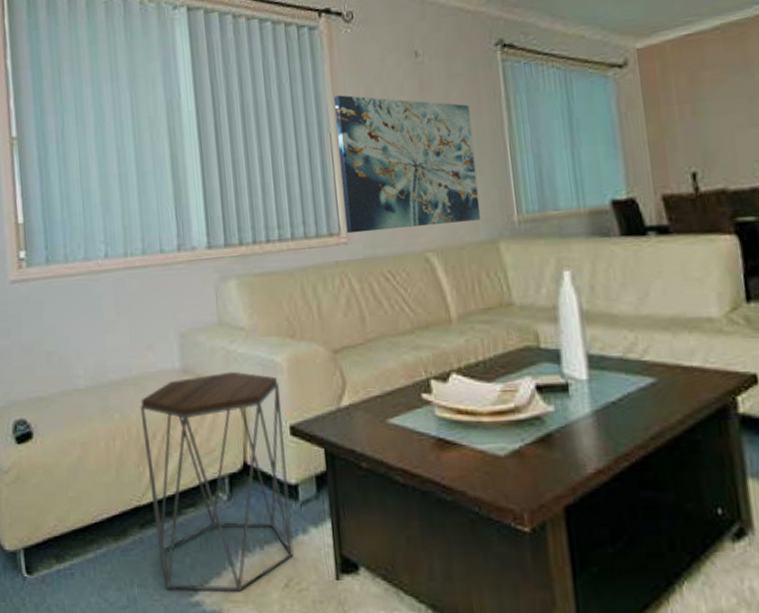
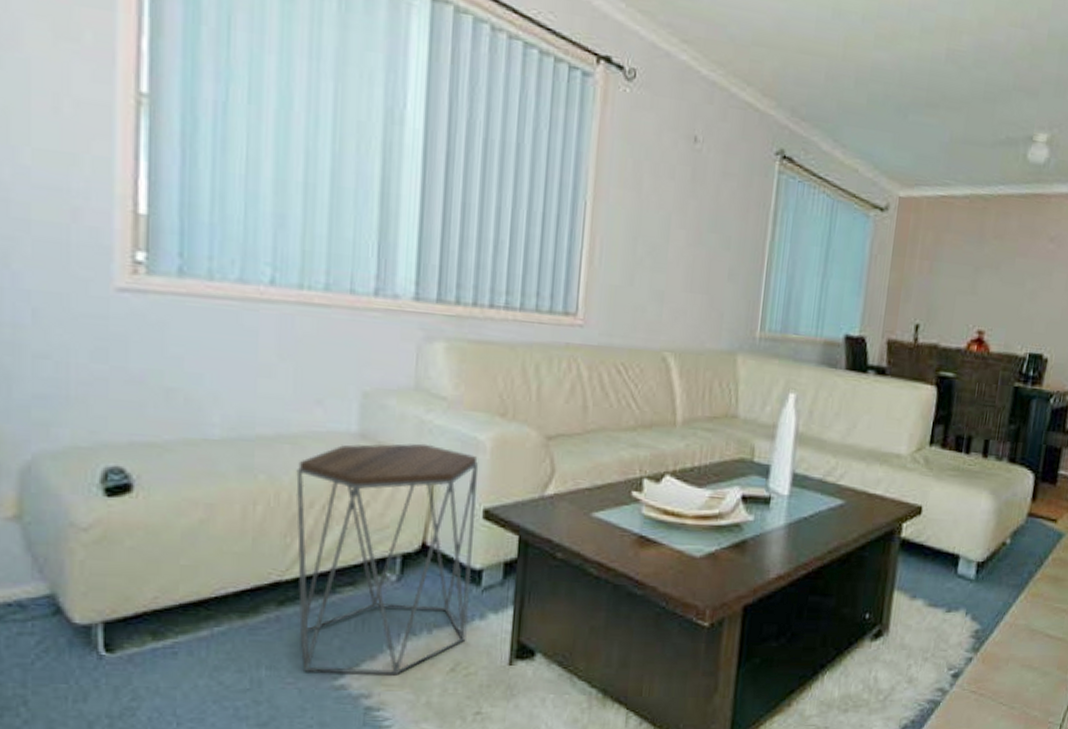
wall art: present [334,95,481,234] -> none [584,160,737,329]

